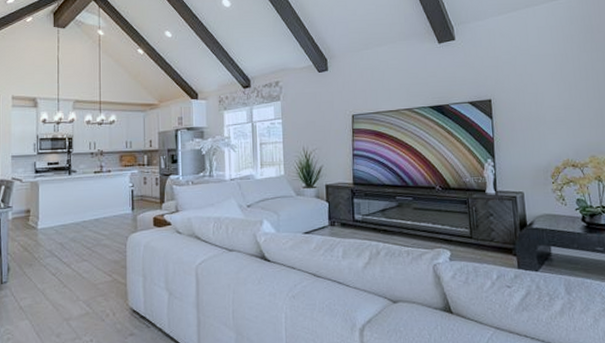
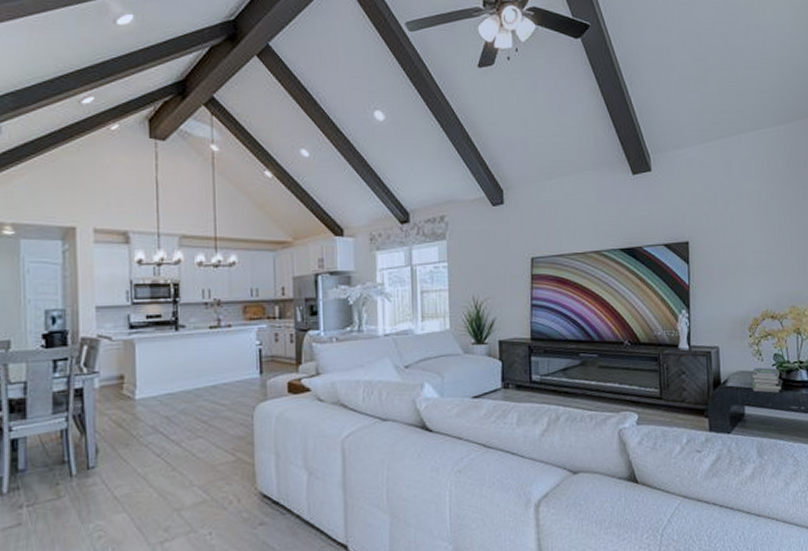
books: none [556,211,586,235] -> present [751,367,782,393]

